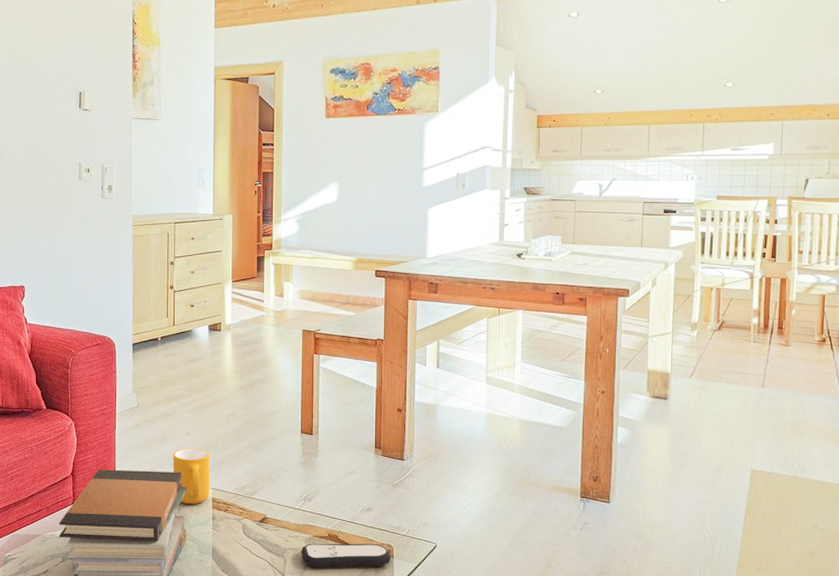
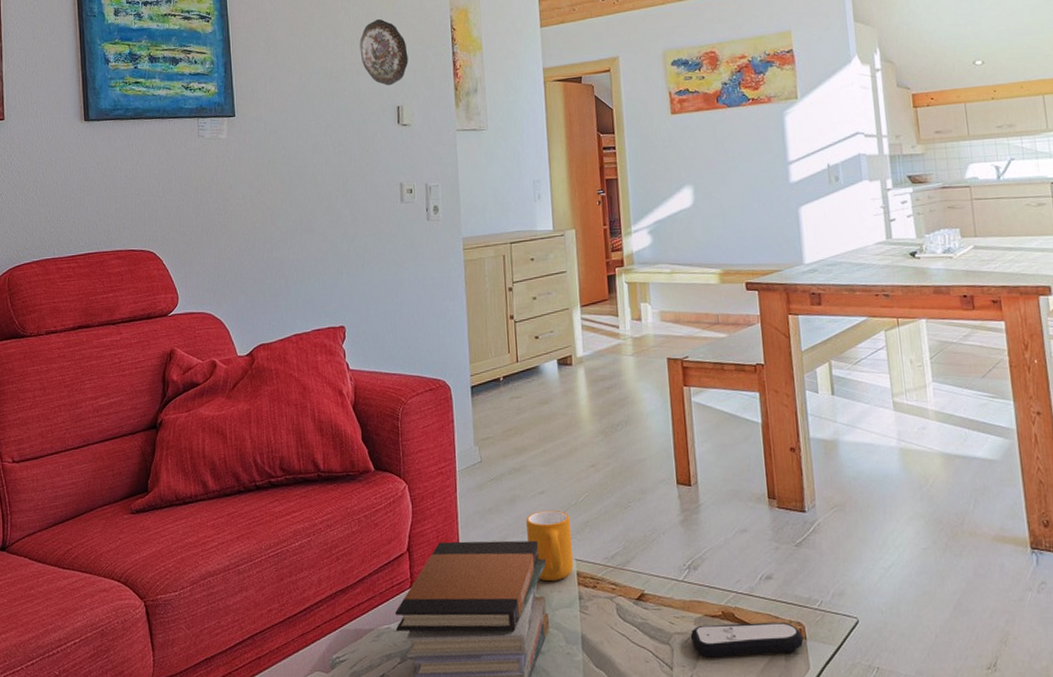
decorative plate: none [47,7,92,73] -> present [359,18,409,86]

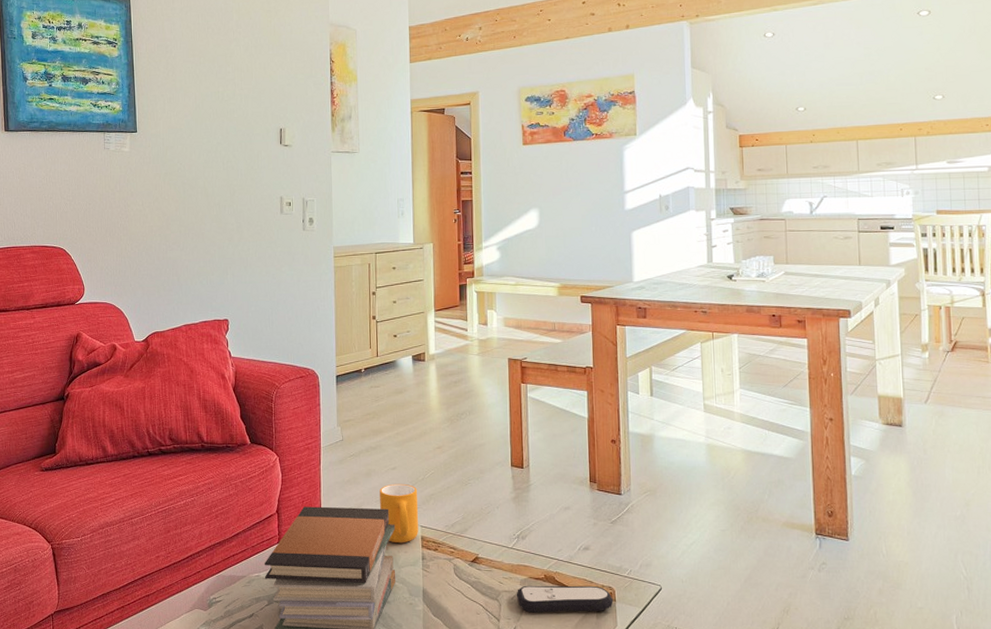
decorative plate: present [359,18,409,86] -> none [248,49,291,111]

